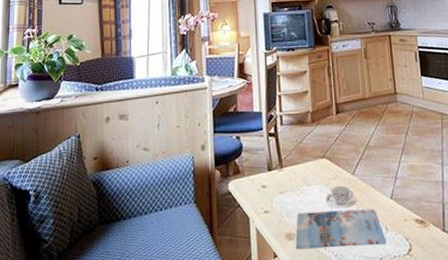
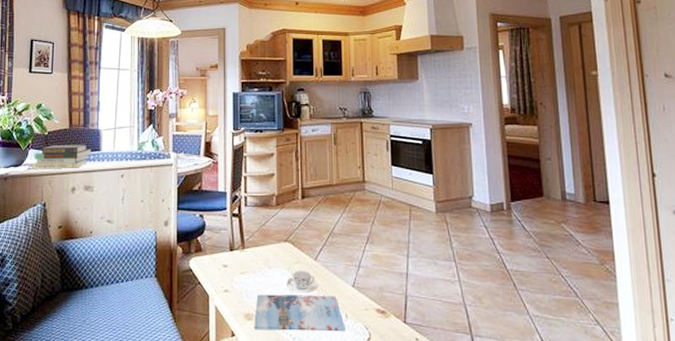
books: none [64,72,125,101] -> present [31,144,92,169]

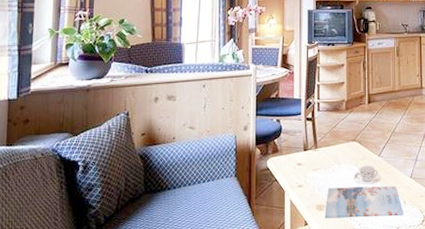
books: present [31,144,92,169] -> none [114,57,174,81]

